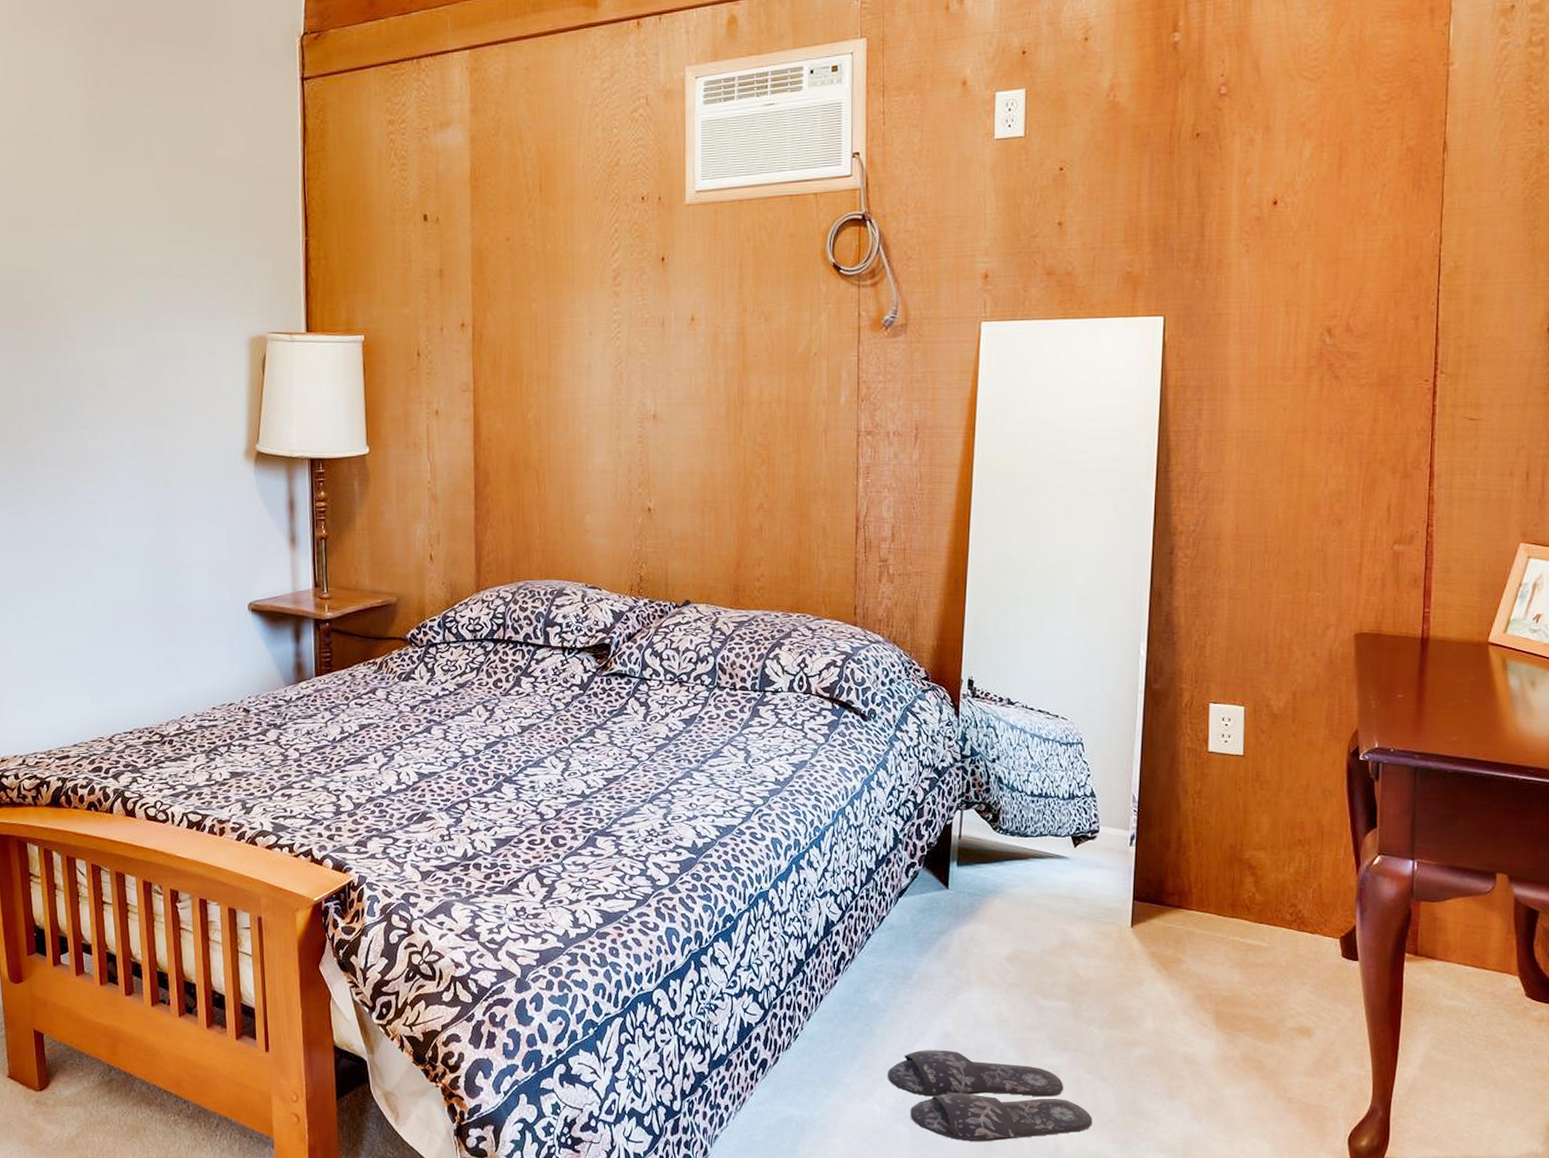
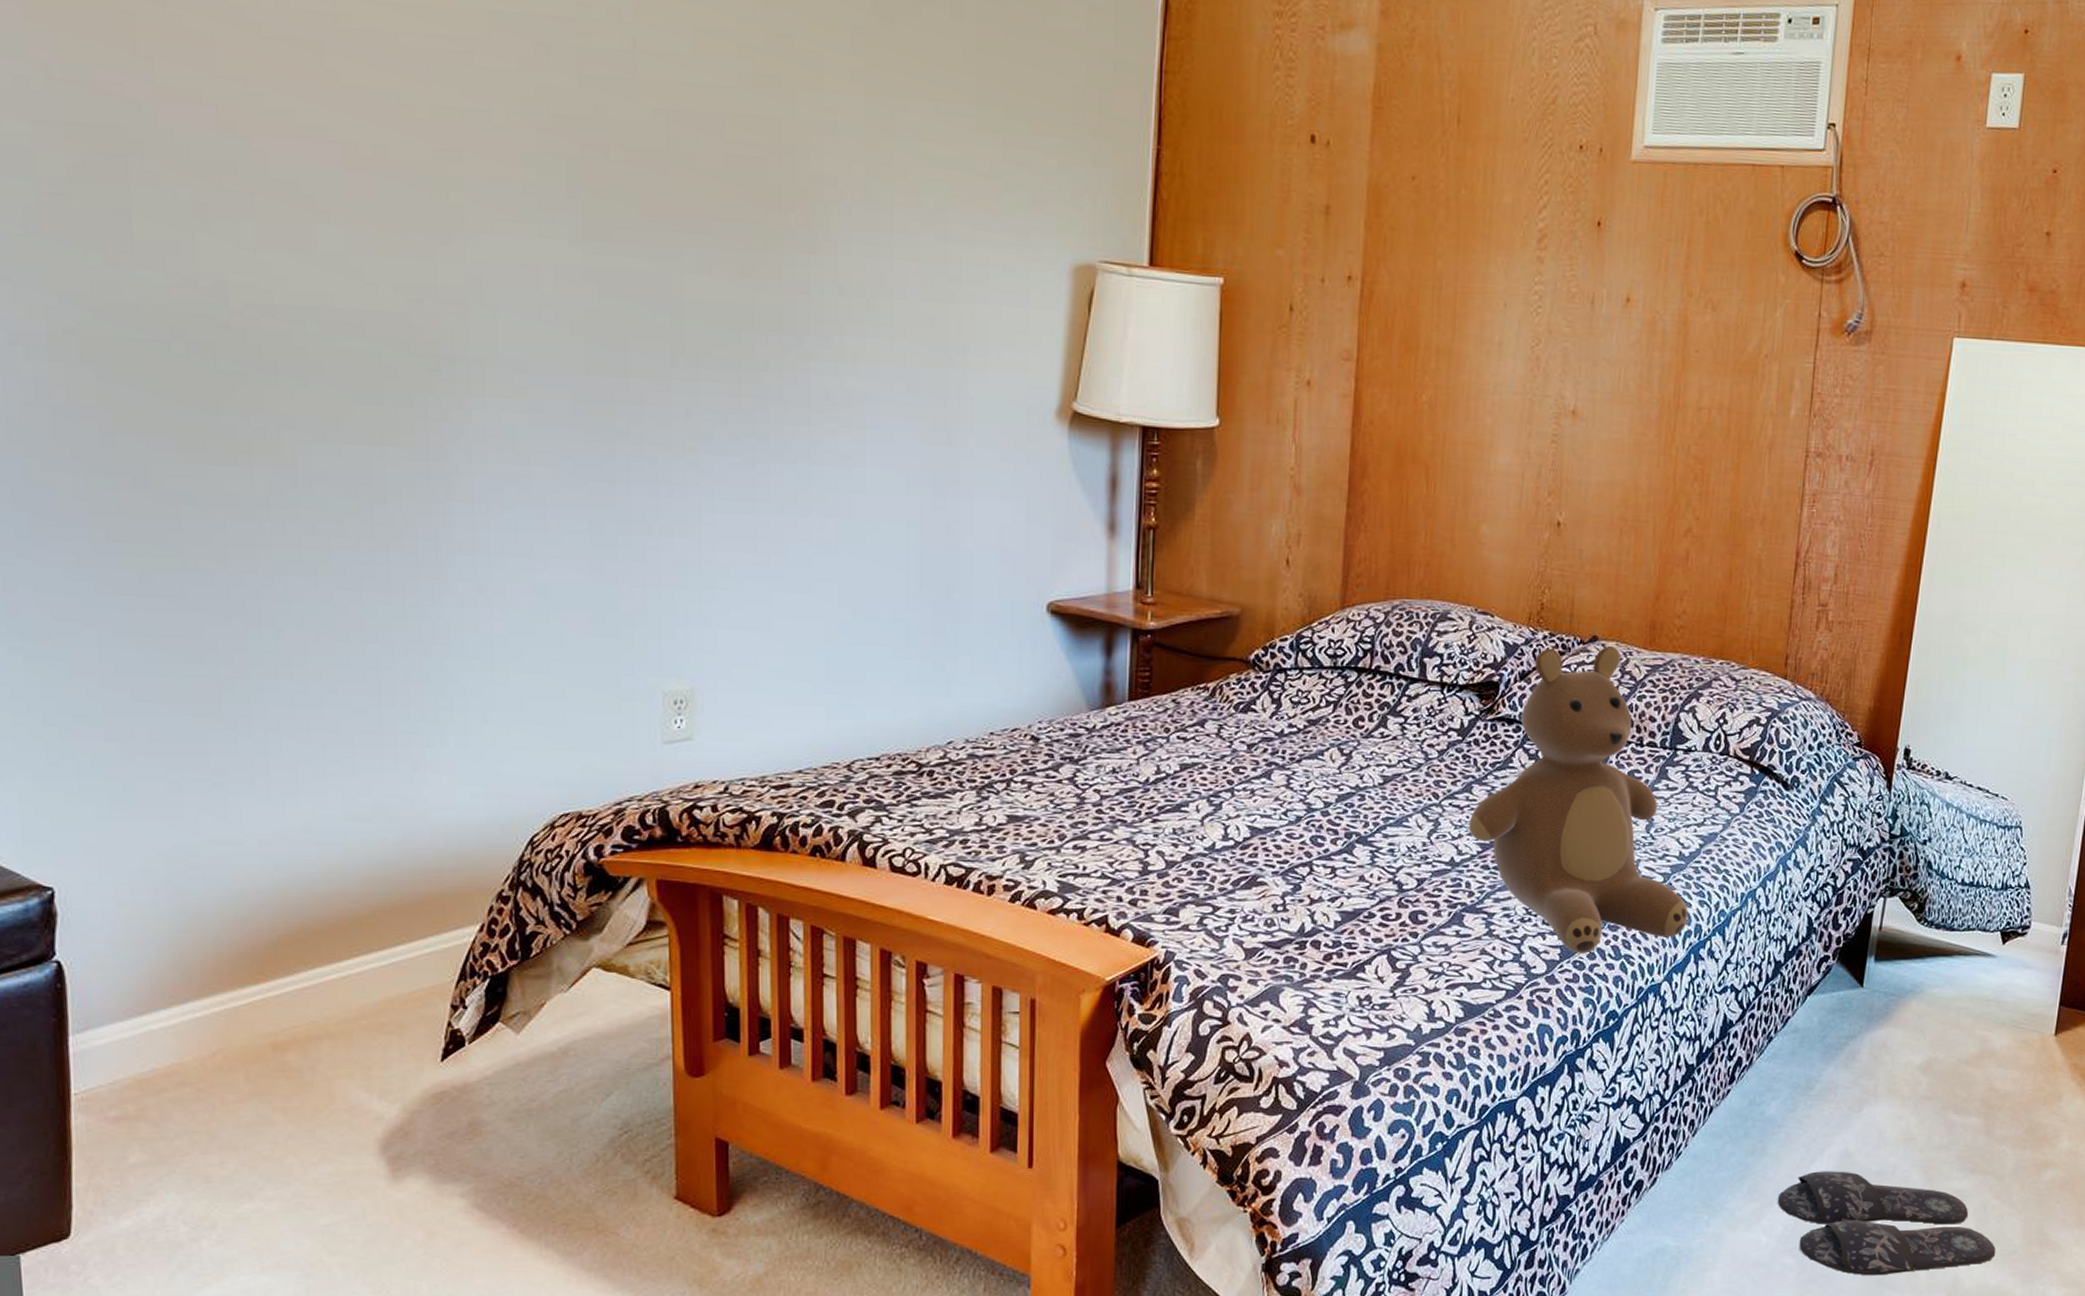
teddy bear: none [594,607,787,867] -> present [1468,645,1689,954]

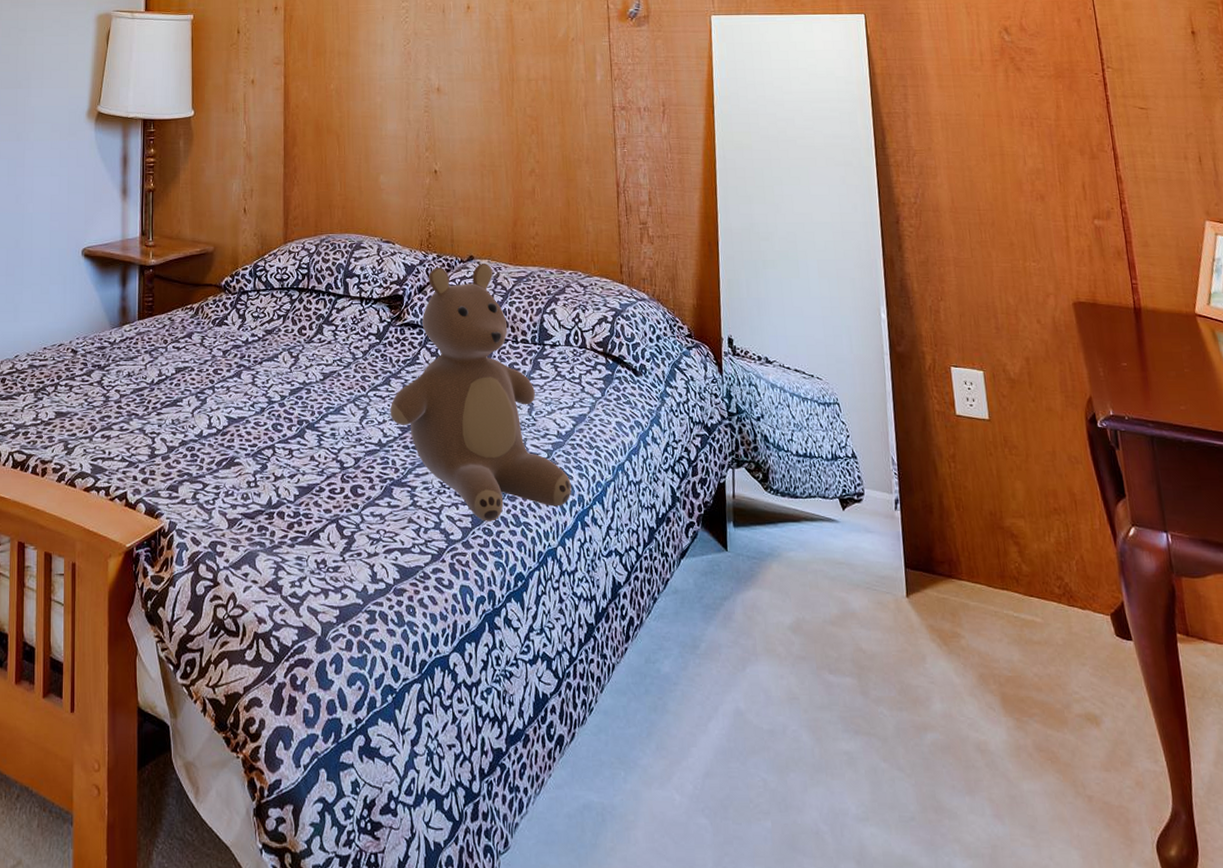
slippers: present [1778,1171,1996,1276] -> none [684,729,895,840]

